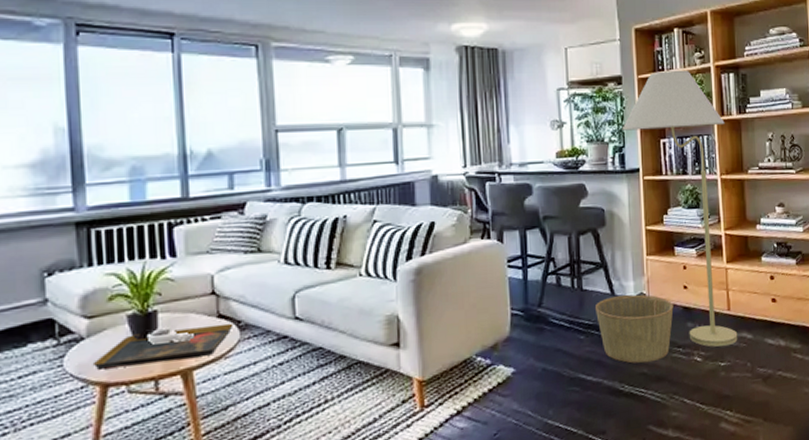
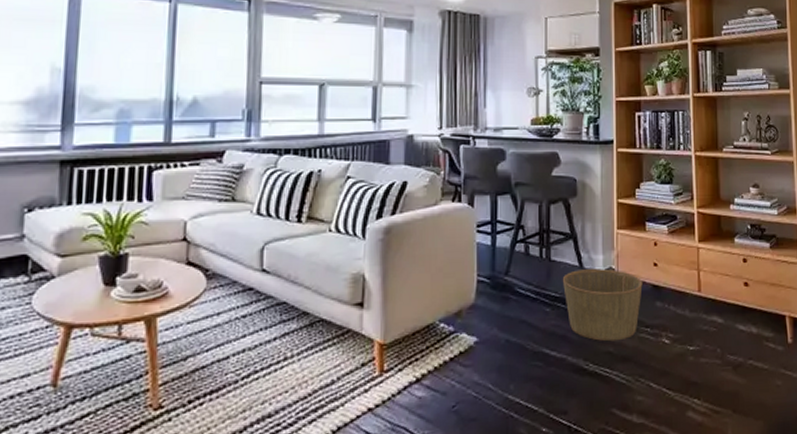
decorative tray: present [94,323,234,370] -> none [61,271,202,310]
floor lamp: present [622,70,738,347] -> none [597,44,708,329]

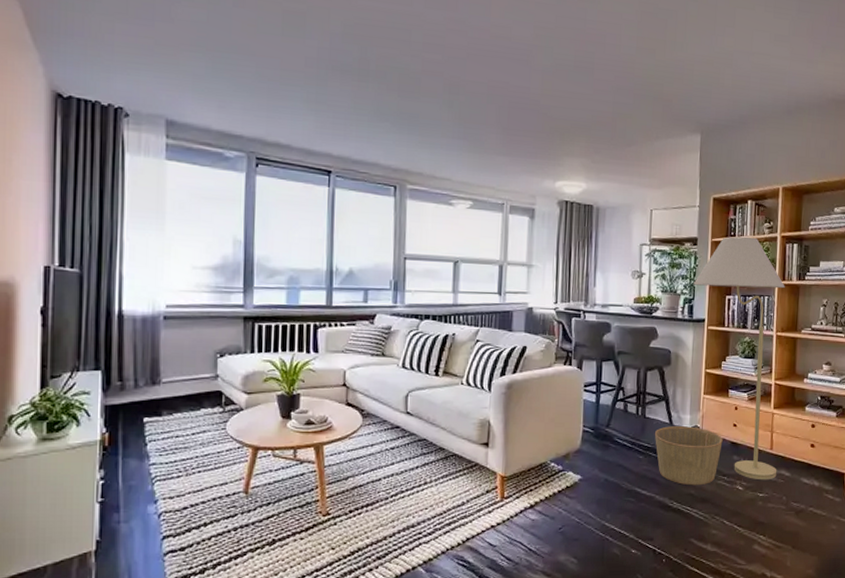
floor lamp: none [597,44,708,329] -> present [693,237,785,479]

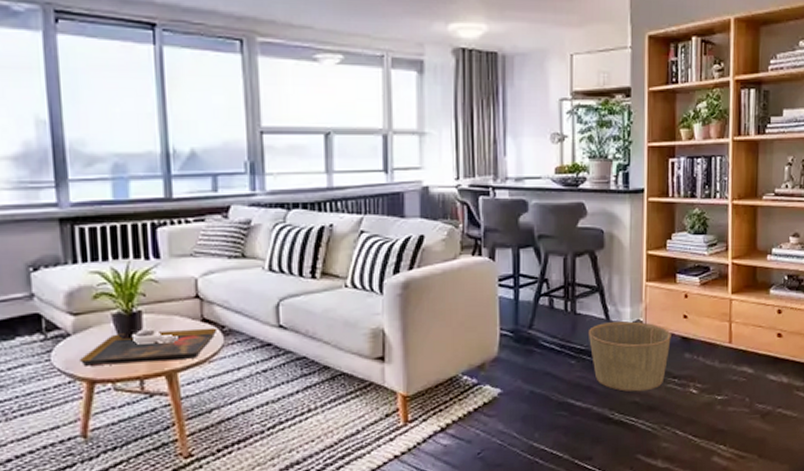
decorative tray: none [249,410,358,436] -> present [80,327,218,366]
floor lamp: present [693,237,785,479] -> none [627,83,741,380]

